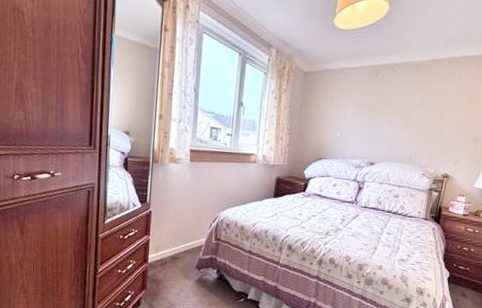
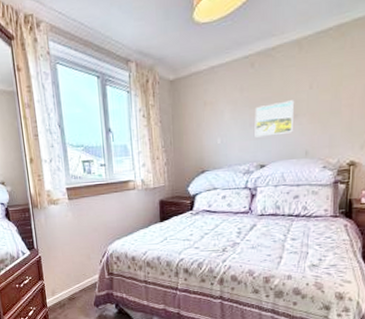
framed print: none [369,111,407,140] -> present [255,100,295,138]

